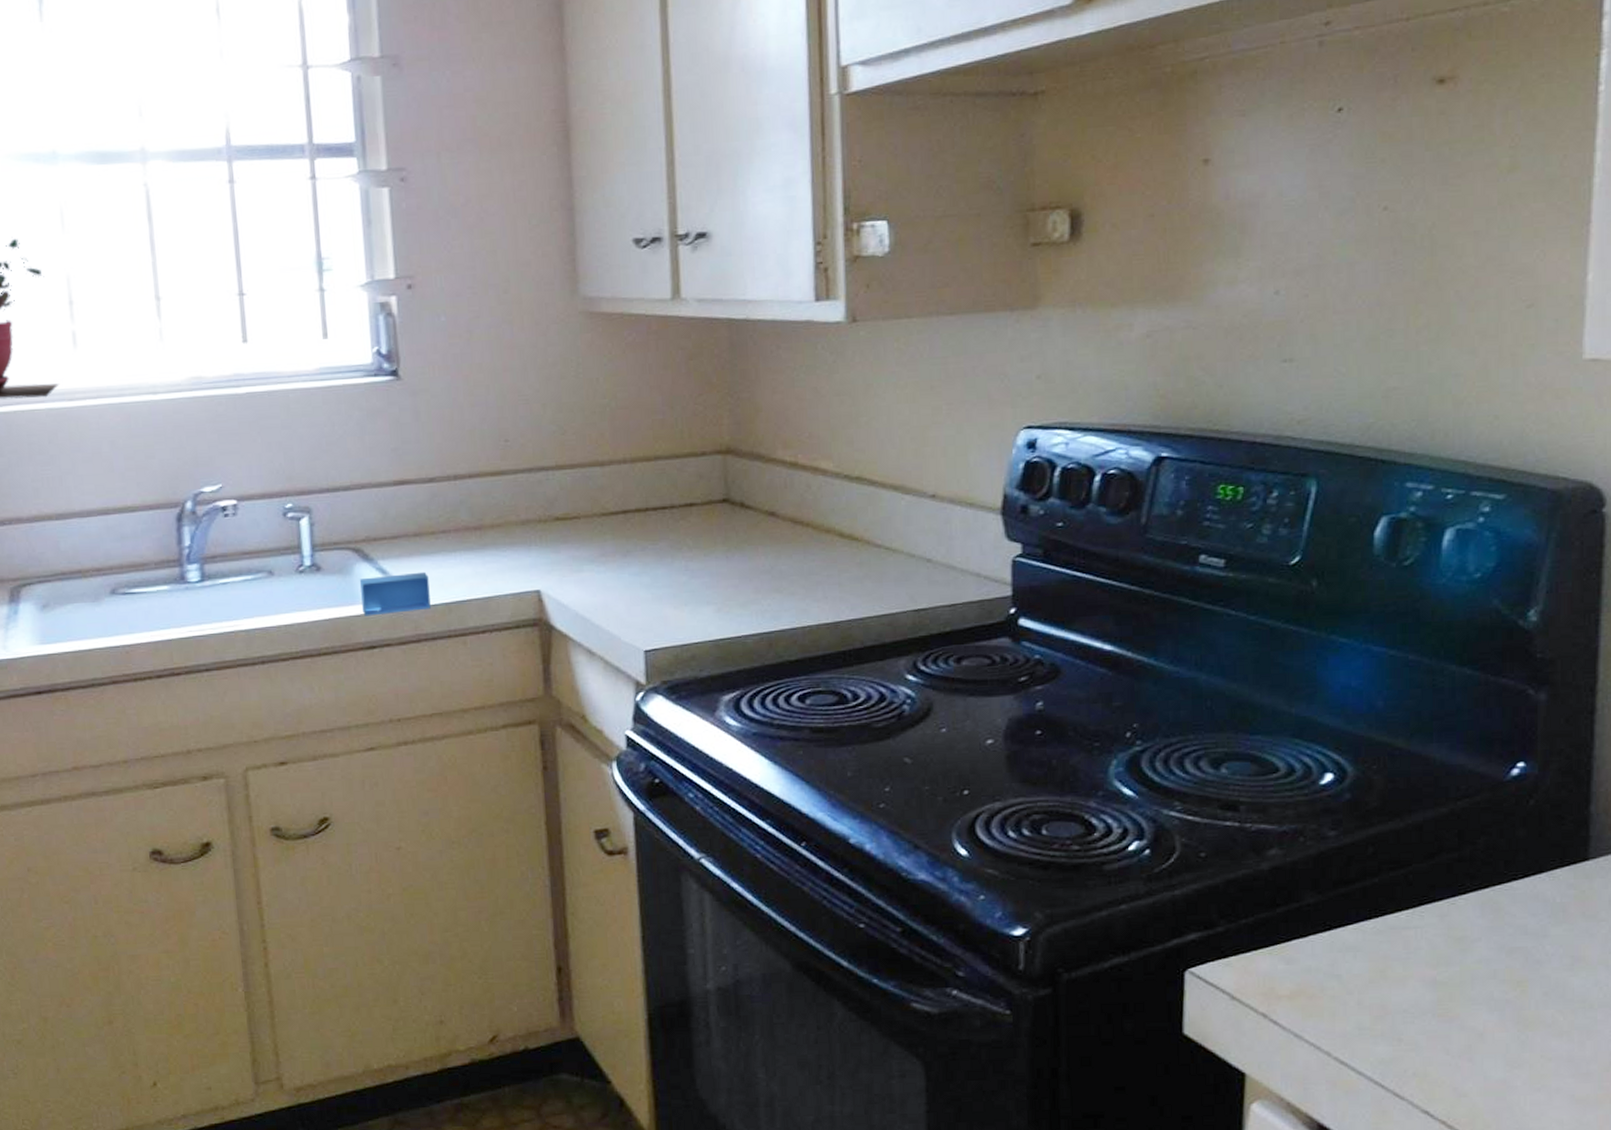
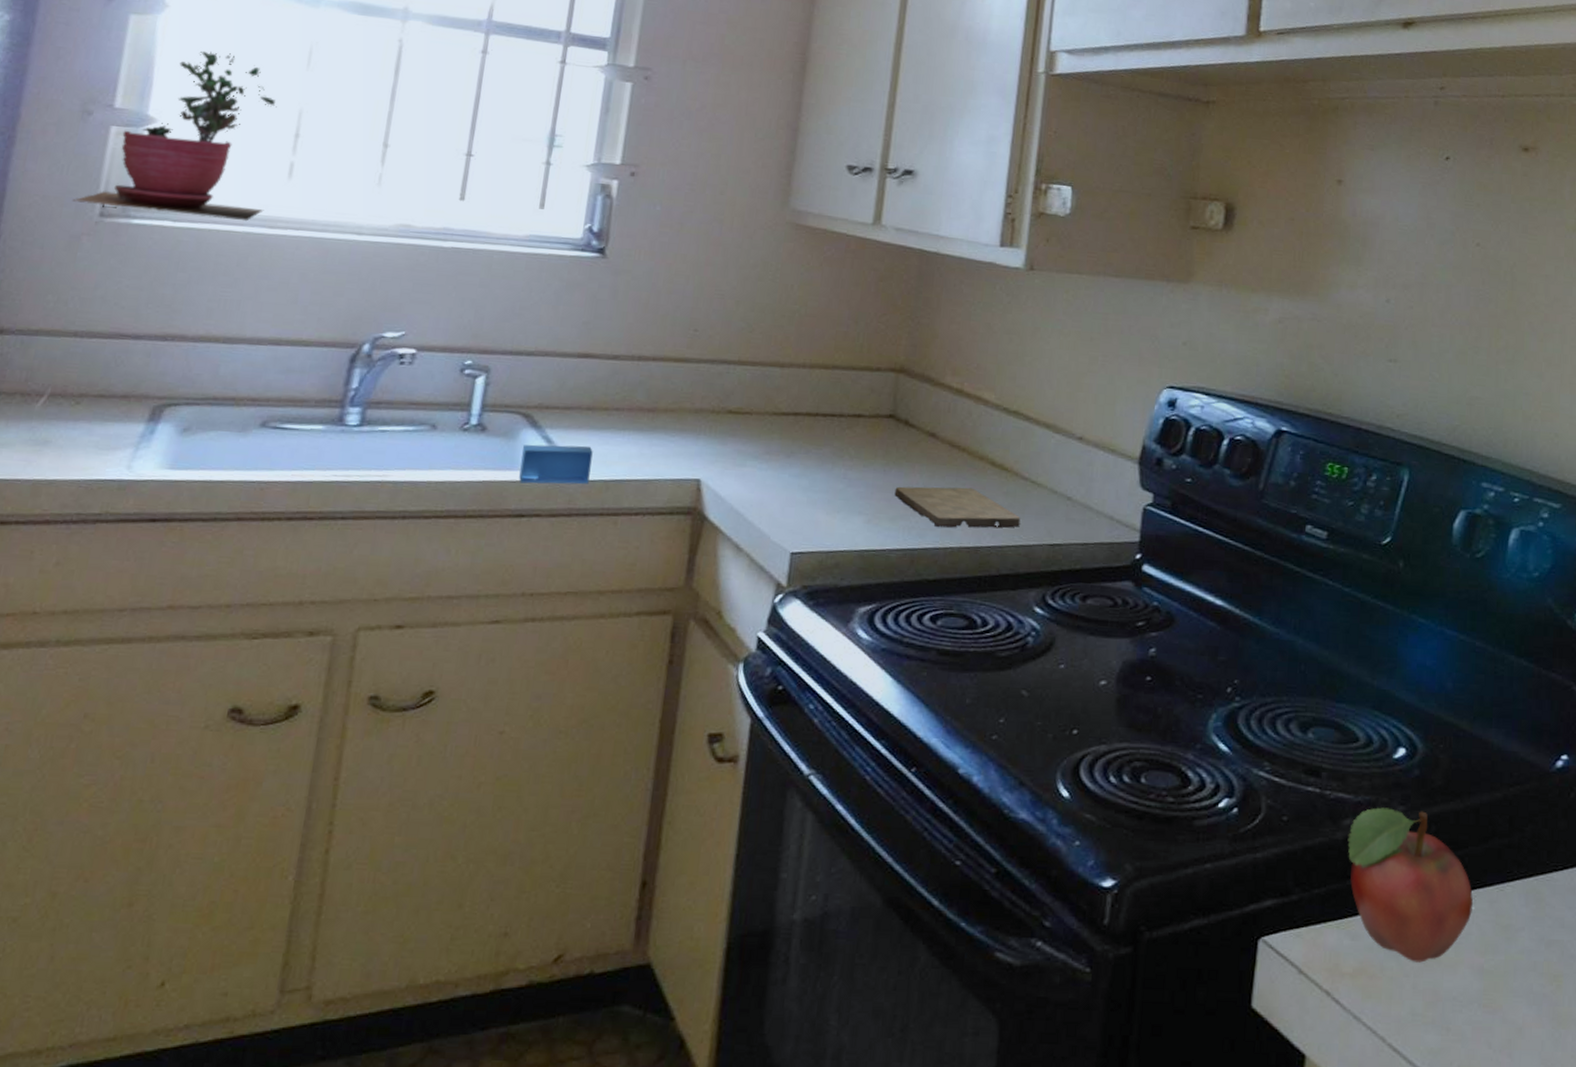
cutting board: none [741,563,879,608] -> present [894,486,1021,528]
fruit: none [1274,834,1420,980] -> present [1347,807,1473,963]

